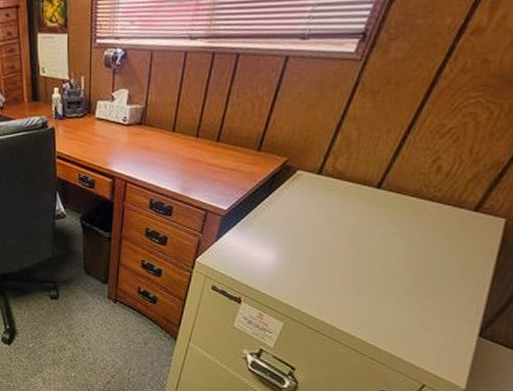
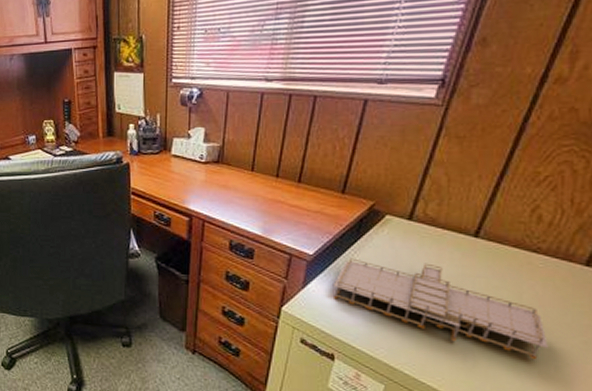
document tray: none [243,212,431,296] -> present [332,258,548,360]

